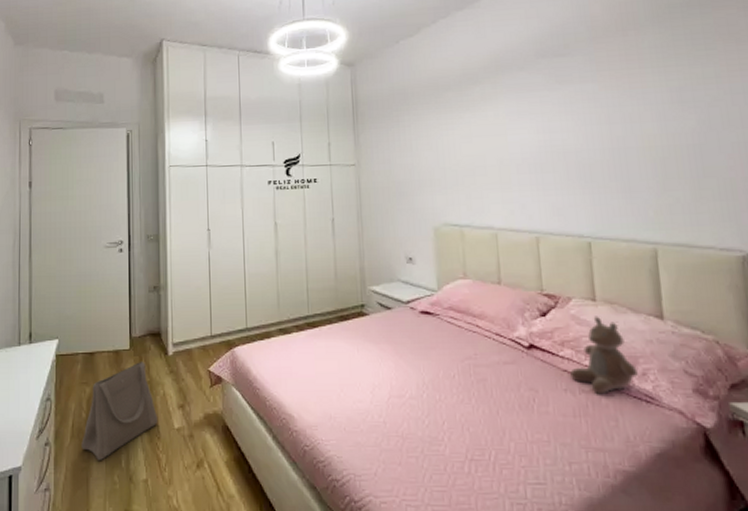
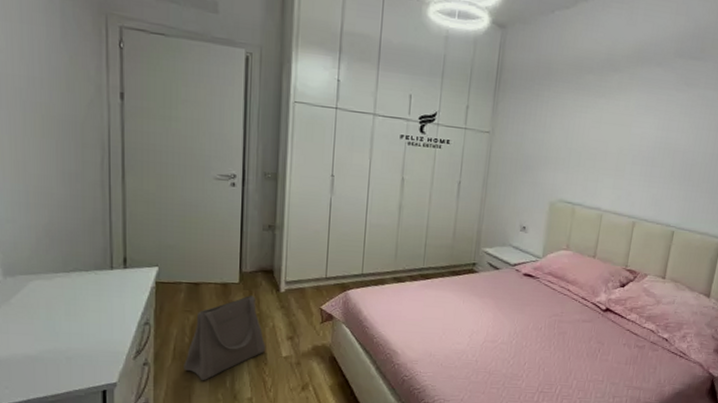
stuffed animal: present [570,316,638,393] -> none [631,290,680,349]

